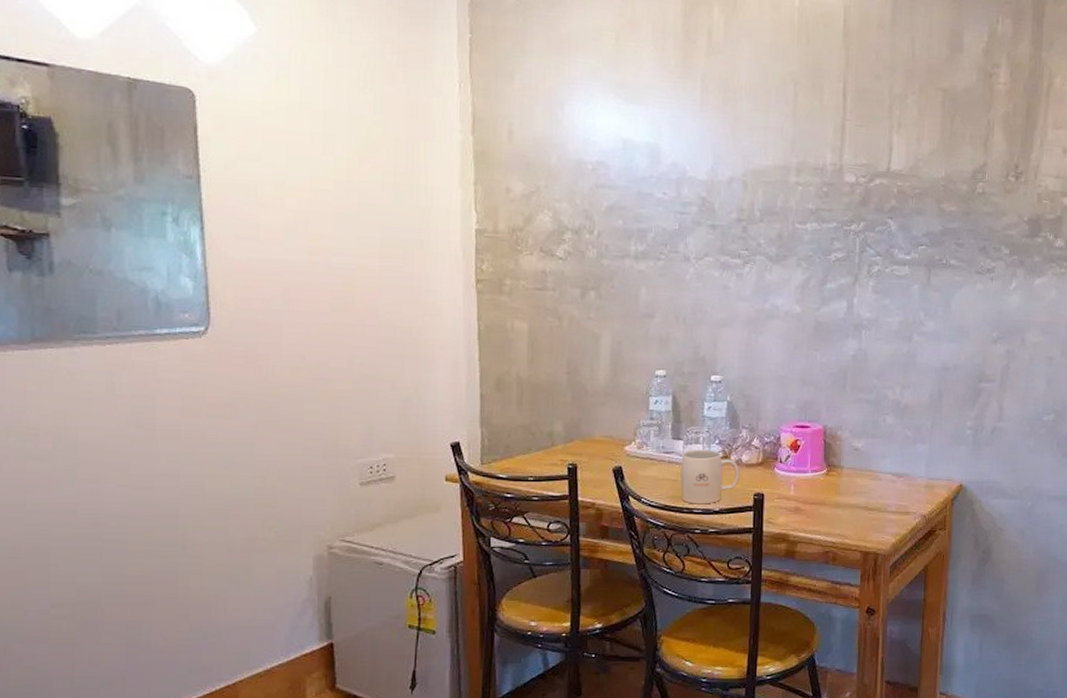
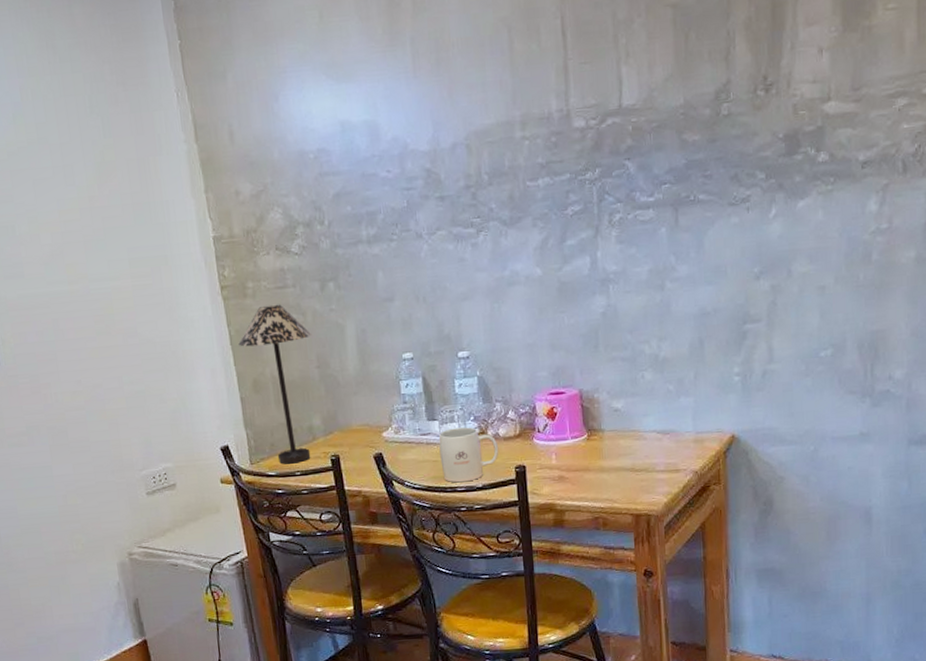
table lamp: none [487,304,565,468] -> present [238,304,311,464]

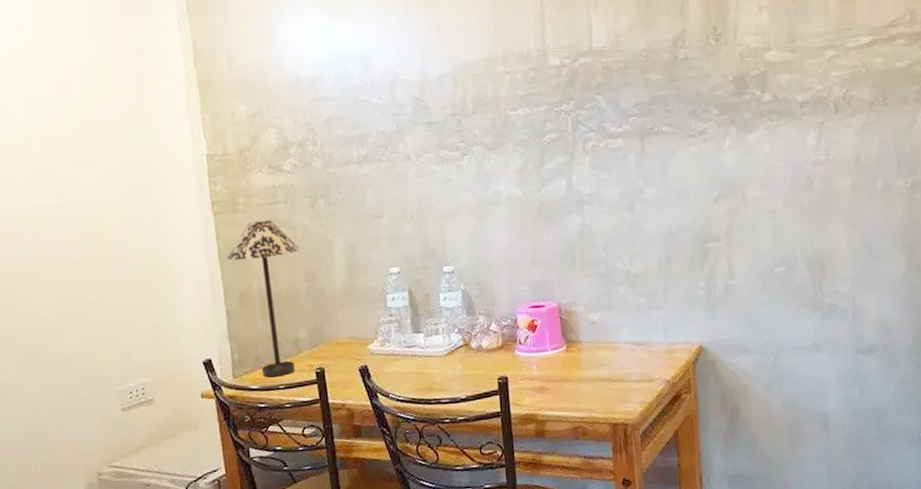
mug: present [439,427,499,483] -> none [423,339,482,395]

